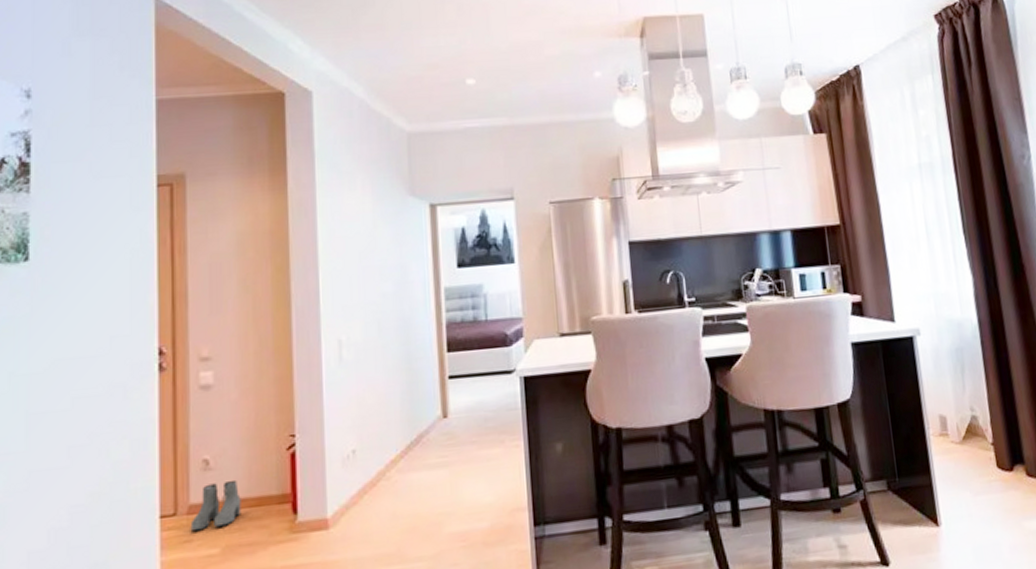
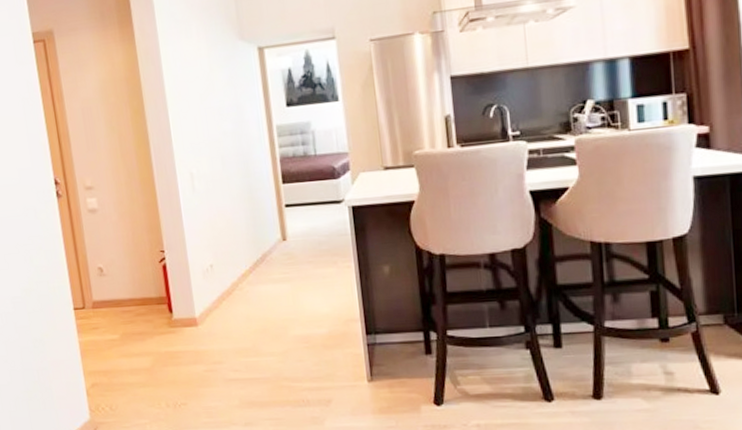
boots: present [190,479,241,532] -> none [95,284,131,321]

